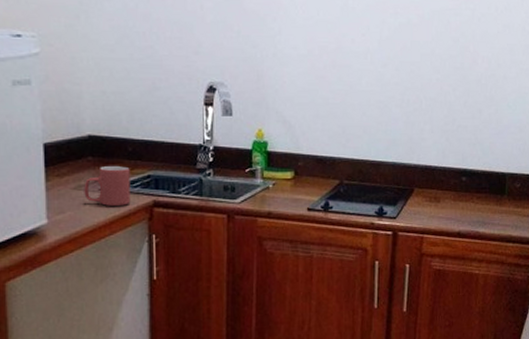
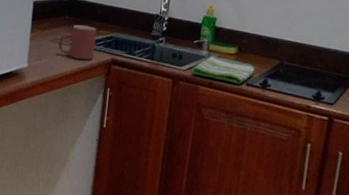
dish towel: none [246,183,315,210] -> present [191,55,255,84]

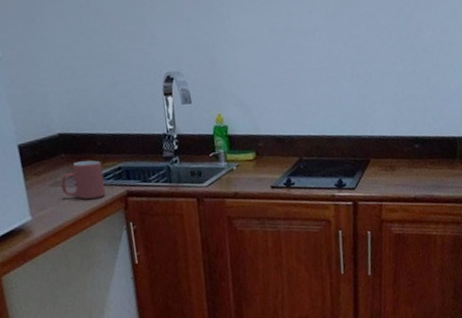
dish towel: present [191,55,255,84] -> none [213,165,277,189]

